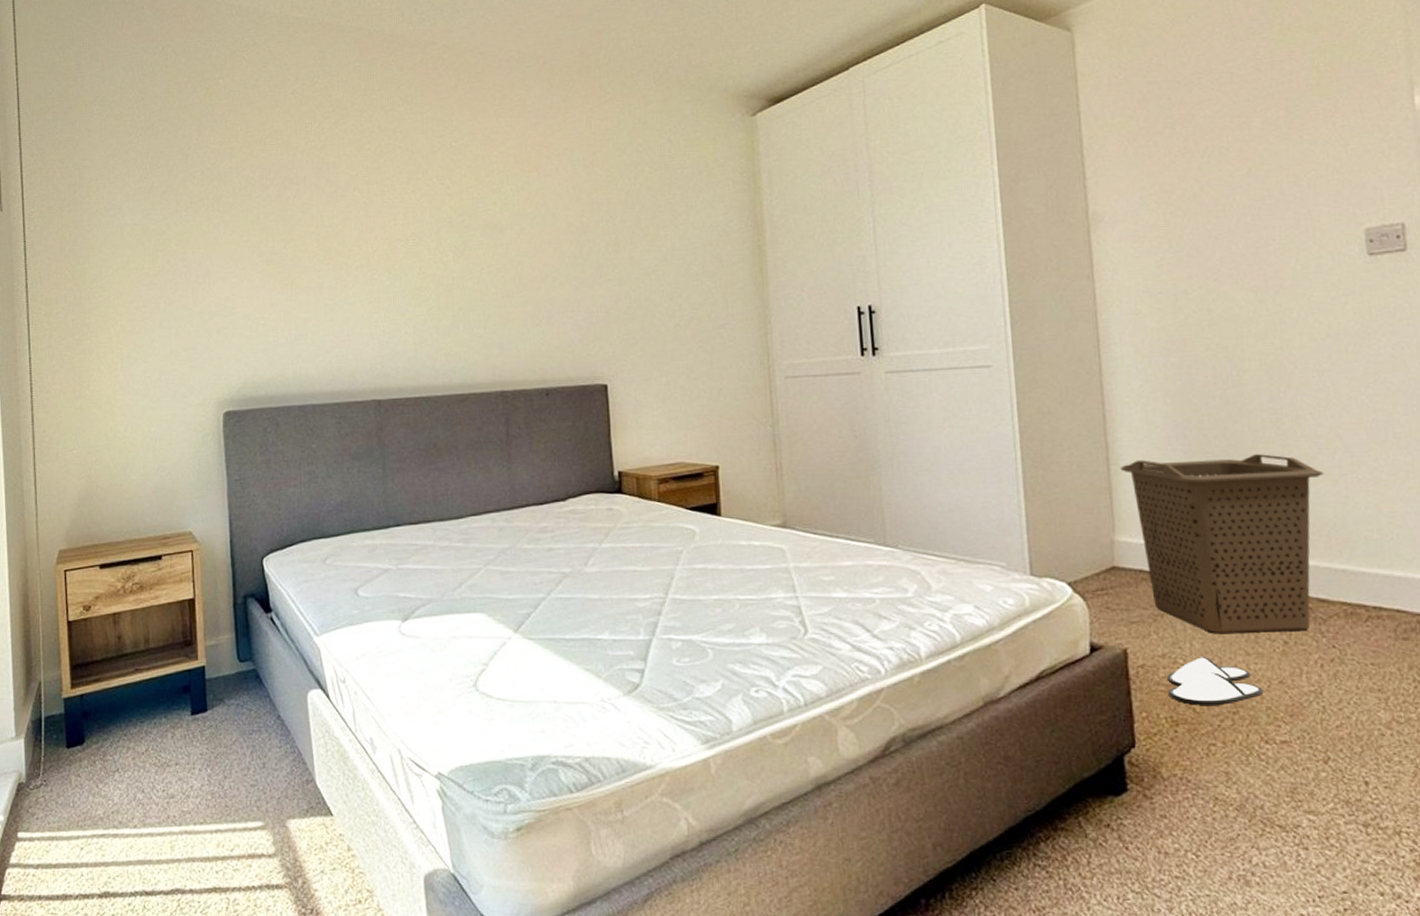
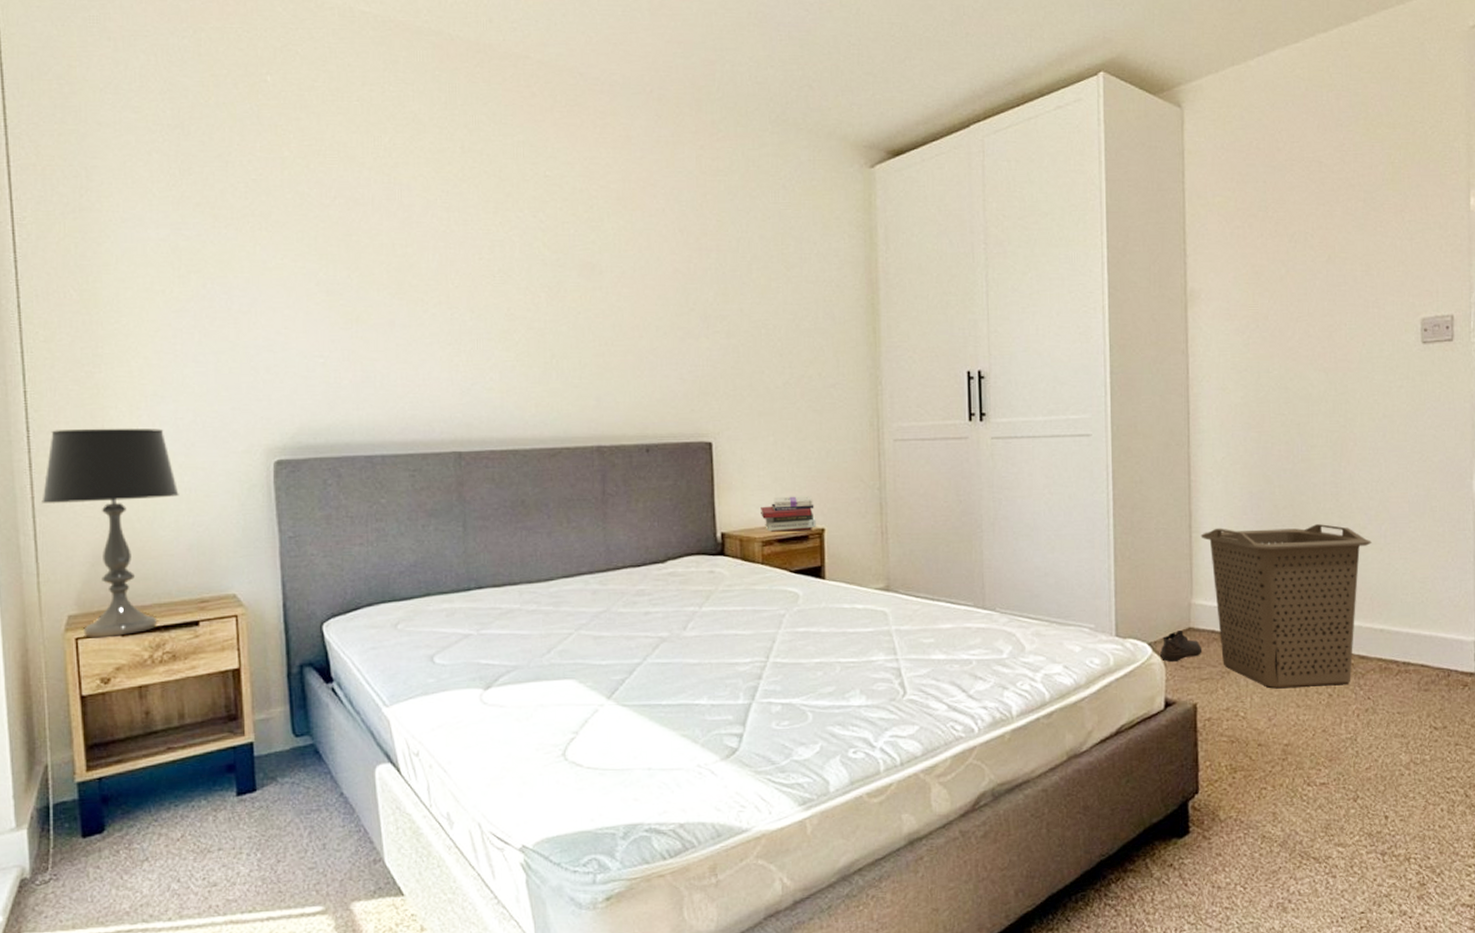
table lamp: none [41,386,147,570] -> present [41,428,179,638]
books: none [656,434,710,470] -> present [761,496,816,532]
shoe: none [1081,570,1130,603] -> present [1160,631,1203,662]
slippers: present [1168,656,1264,705] -> none [1229,708,1309,753]

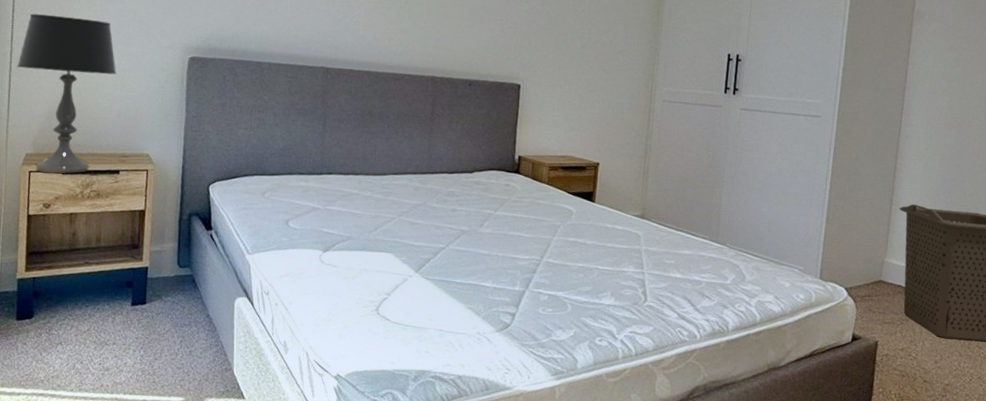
books: present [761,496,816,532] -> none [551,133,594,163]
shoe: present [1160,631,1203,662] -> none [853,281,889,306]

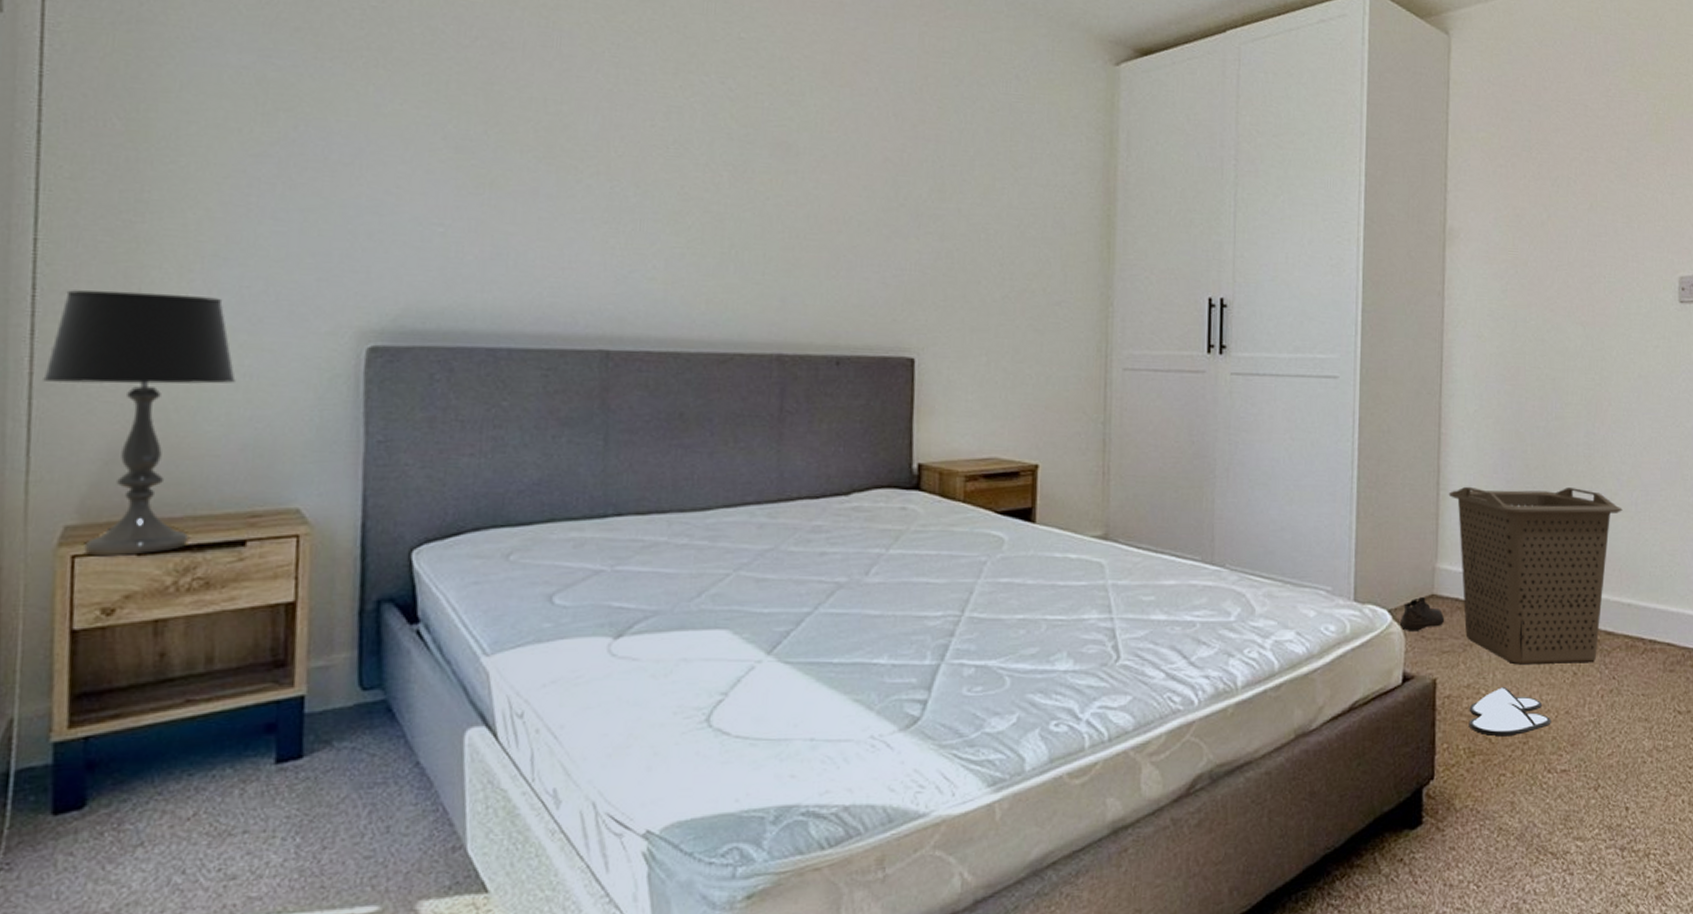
shoe: none [853,281,889,306] -> present [1400,597,1445,631]
slippers: none [900,352,966,390] -> present [1468,686,1551,736]

